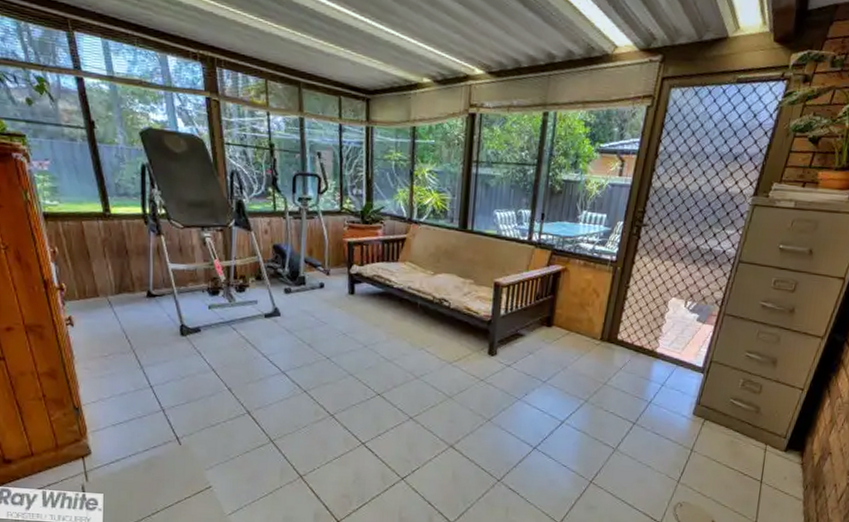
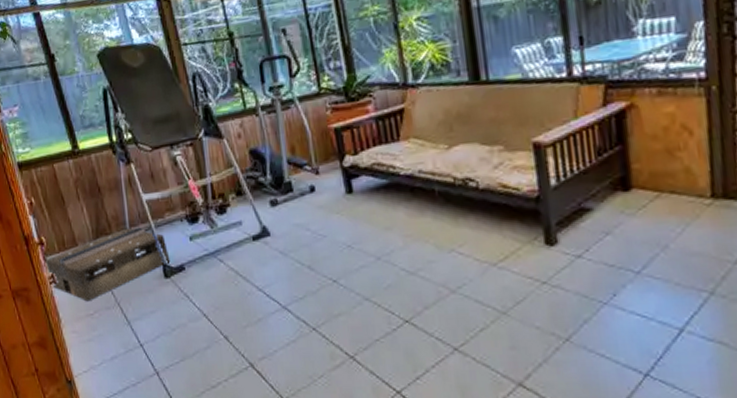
ceiling vent: none [63,289,188,345] -> present [45,227,171,302]

